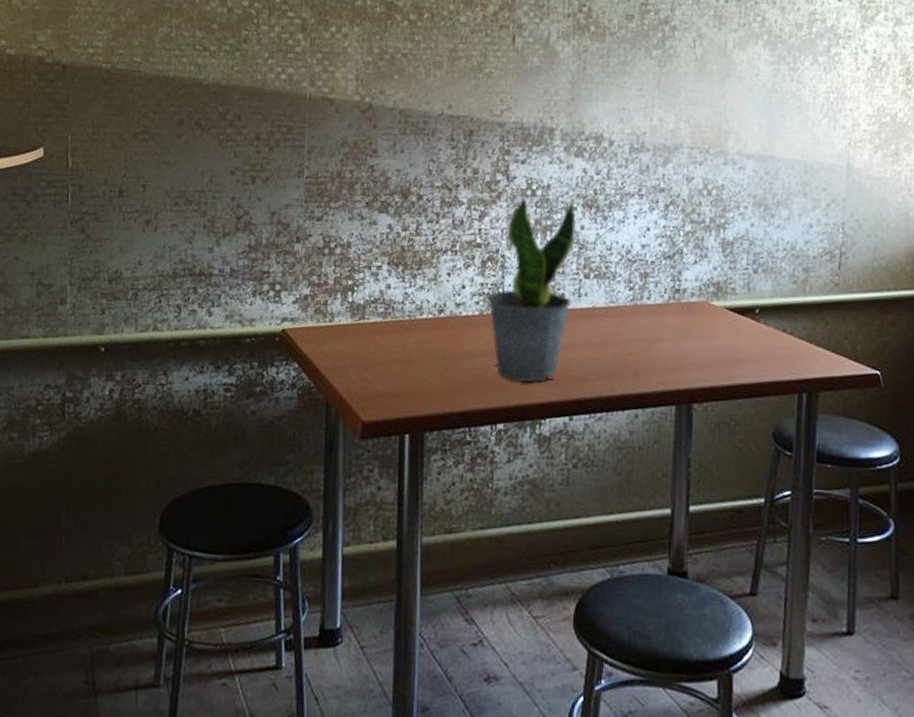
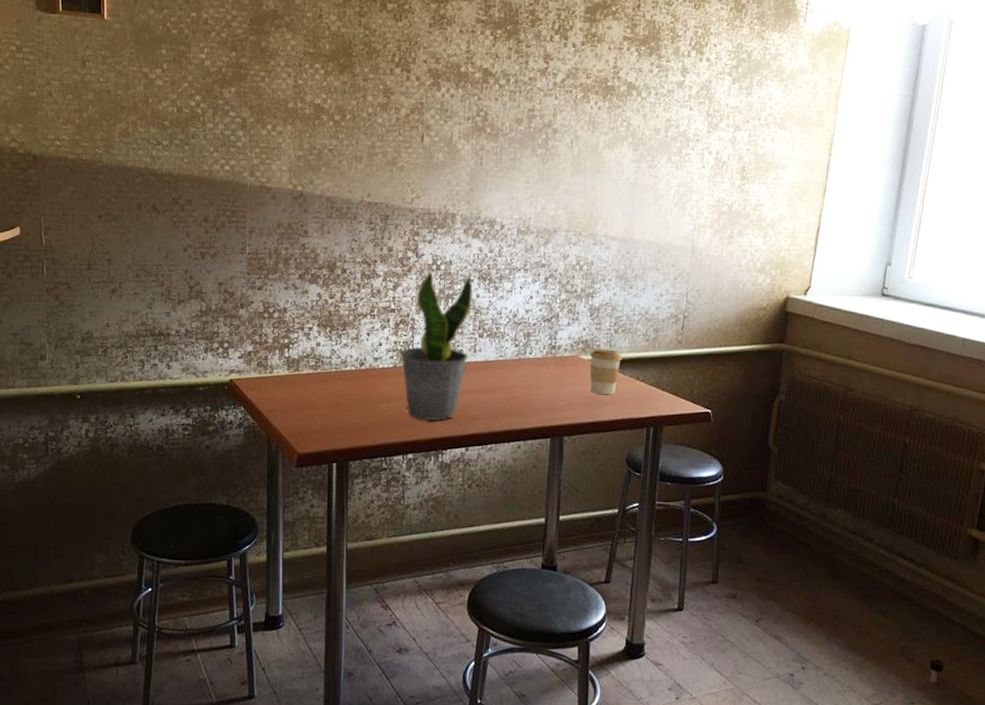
coffee cup: none [723,293,764,352] -> present [590,349,623,395]

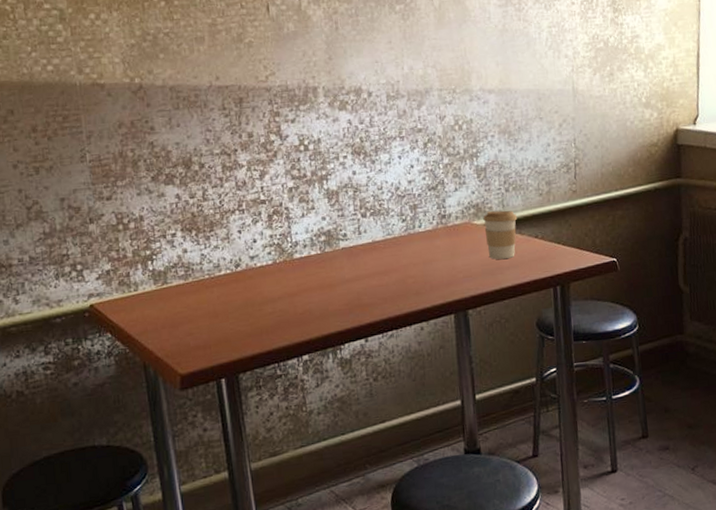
potted plant: present [400,270,474,422] -> none [278,151,353,316]

